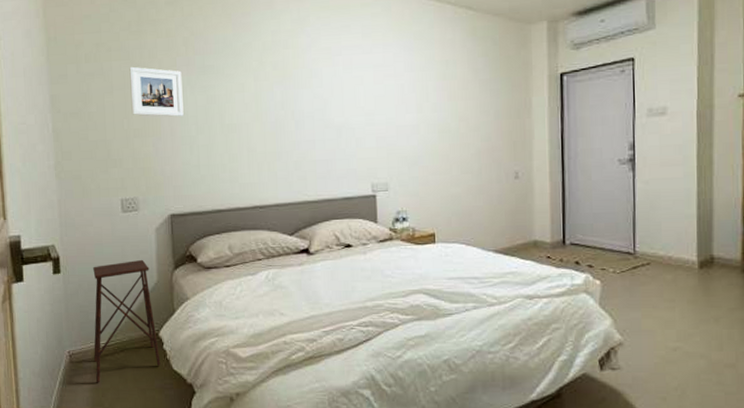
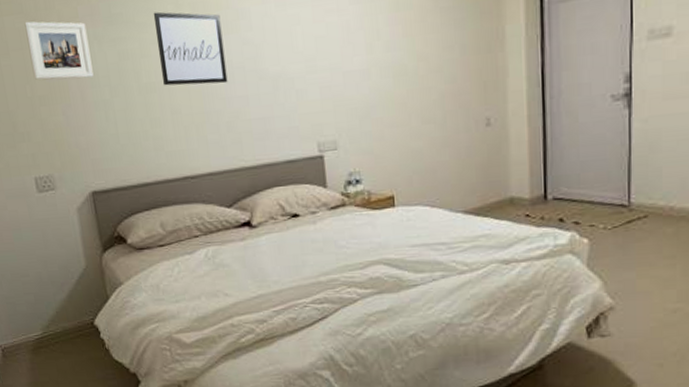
side table: present [93,259,161,383] -> none [14,243,100,377]
wall art: none [240,66,299,129] -> present [153,12,228,86]

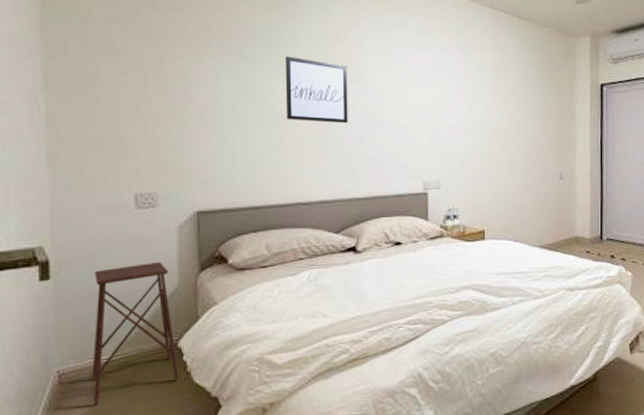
side table: none [14,243,100,377] -> present [91,261,179,405]
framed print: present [24,21,94,80] -> none [151,46,217,104]

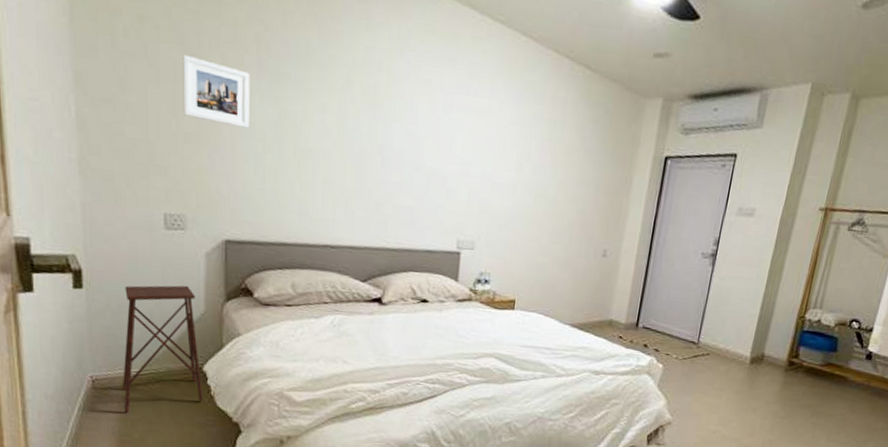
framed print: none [151,46,217,104] -> present [183,54,250,128]
wall art: present [285,56,348,124] -> none [320,82,389,167]

